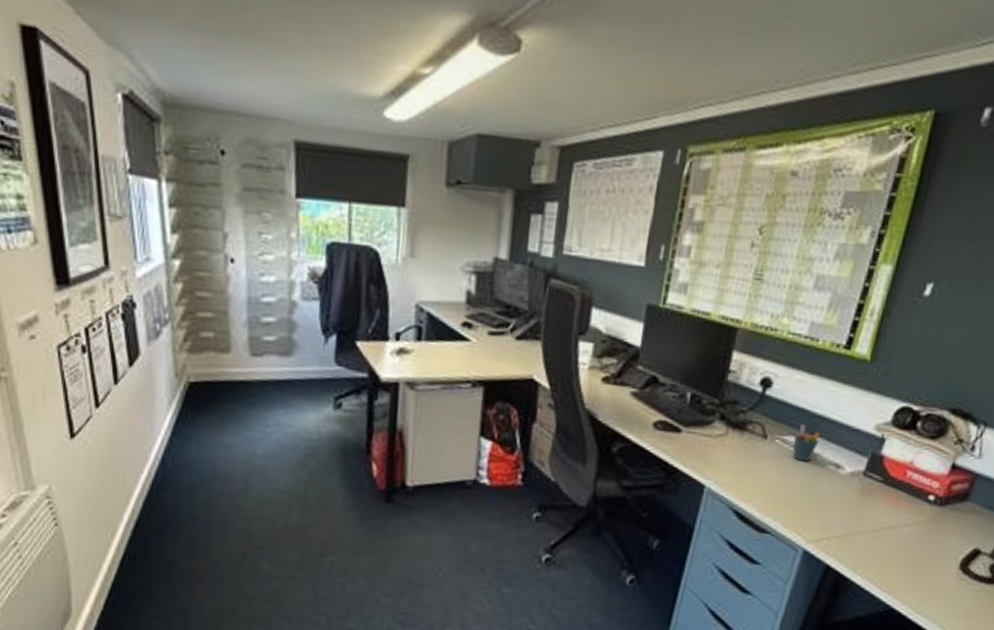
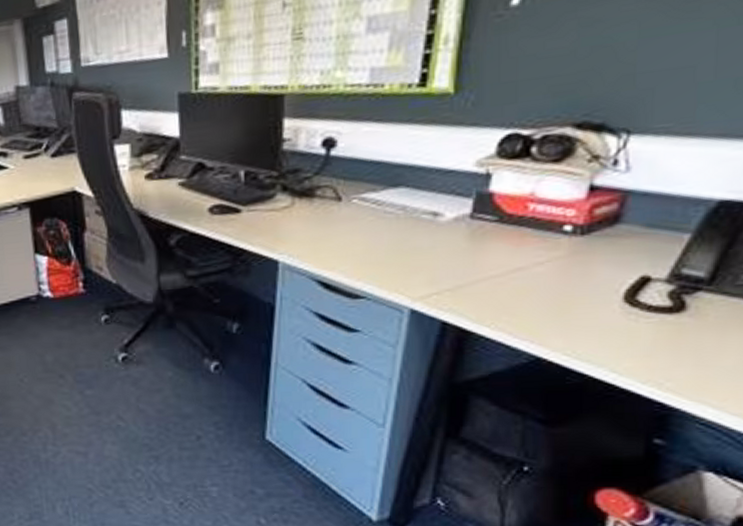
pen holder: present [792,424,822,462] -> none [374,177,408,217]

